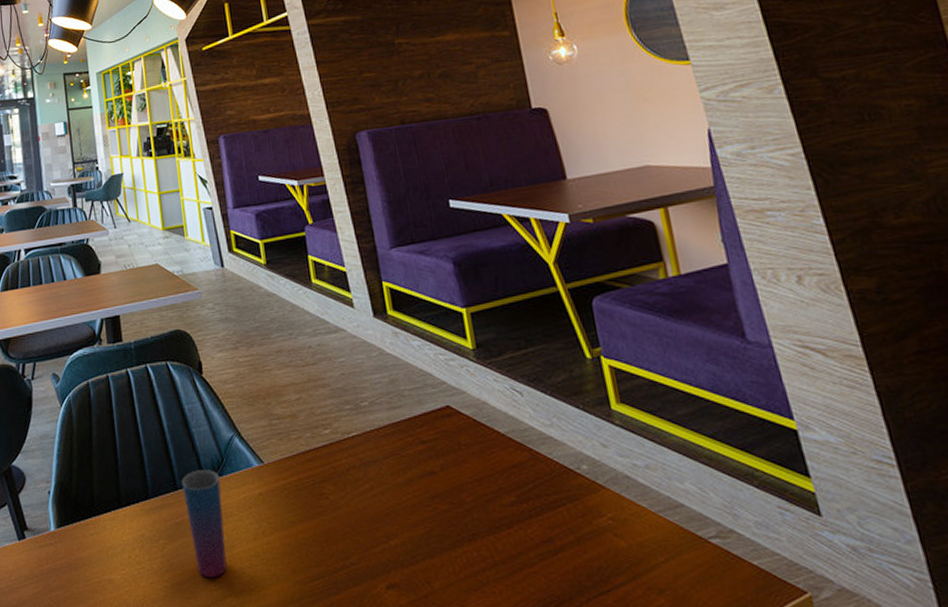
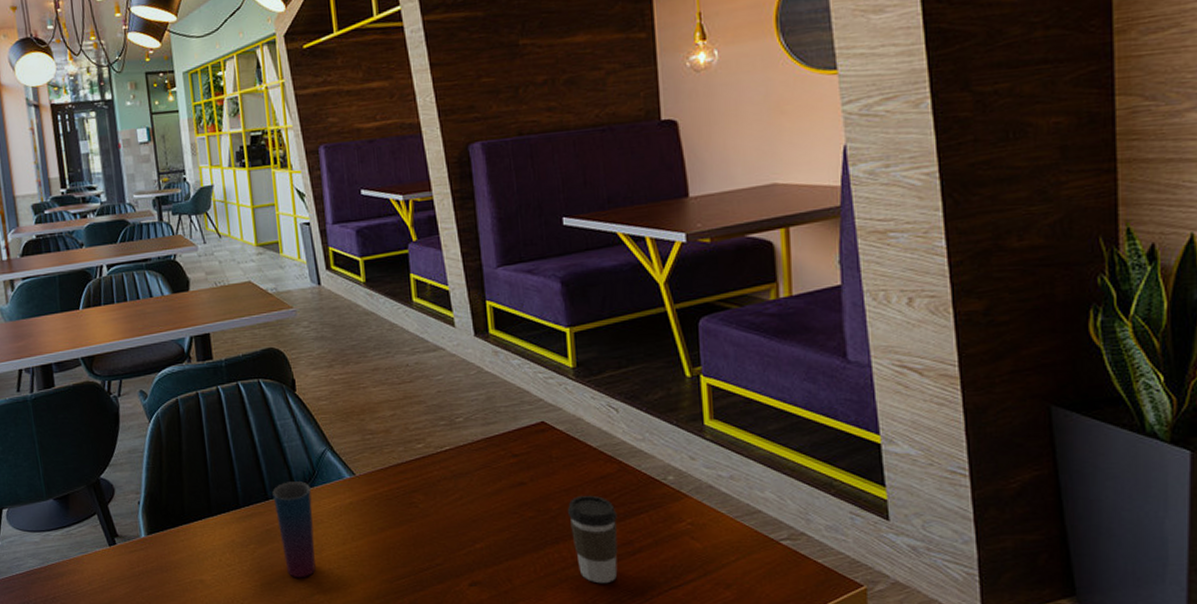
coffee cup: none [481,485,541,588] -> present [567,495,618,584]

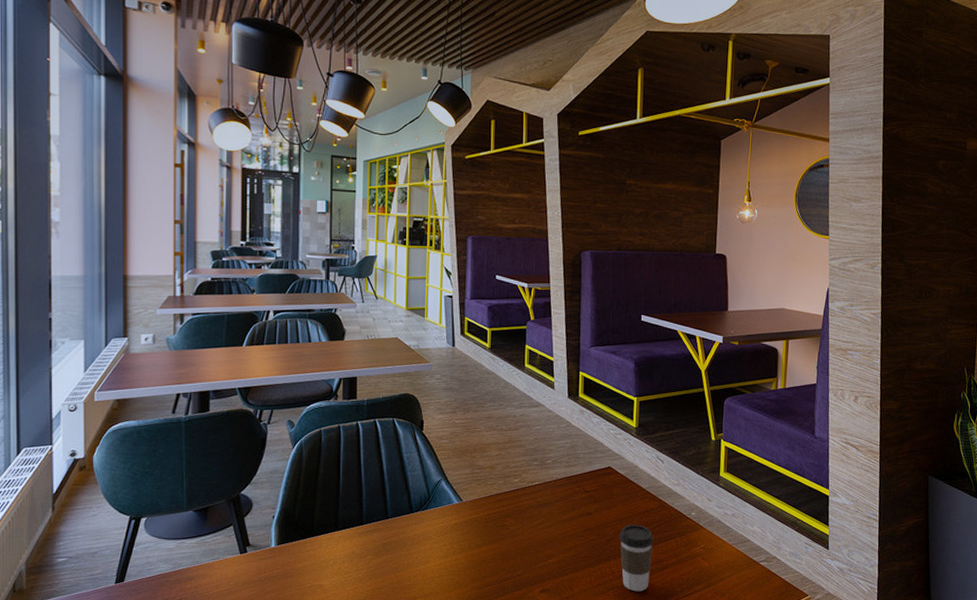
cup: present [272,481,316,578] -> none [392,504,425,585]

